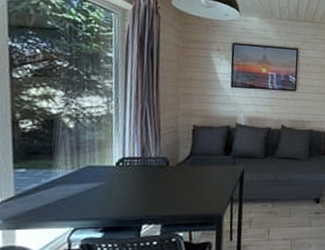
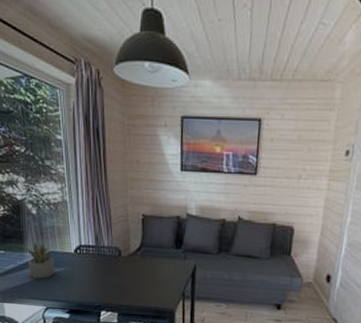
succulent plant: none [56,157,91,197] -> present [26,242,55,279]

